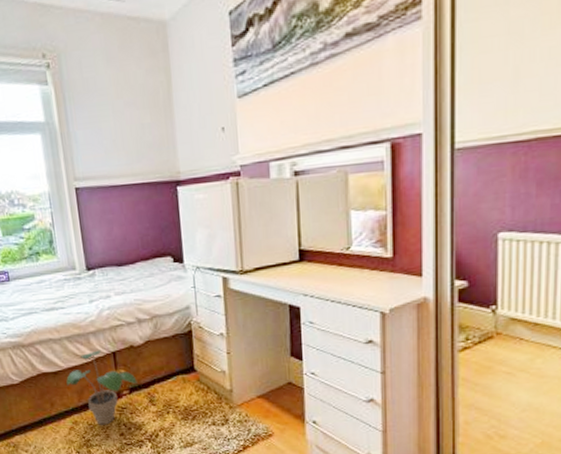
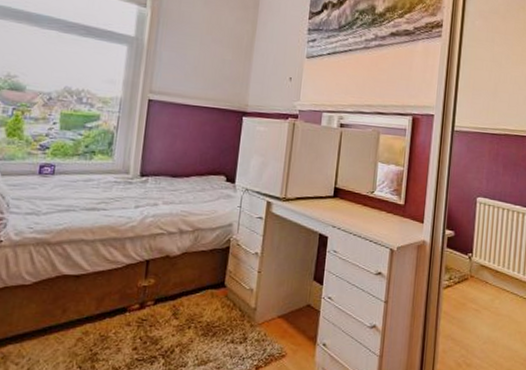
potted plant: present [66,350,138,425] -> none [87,256,165,337]

